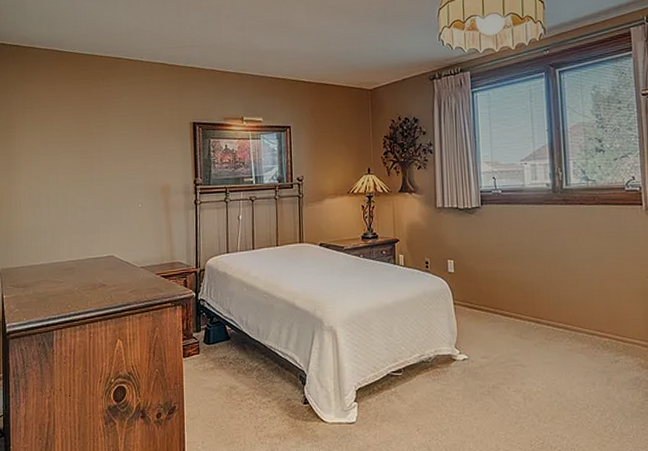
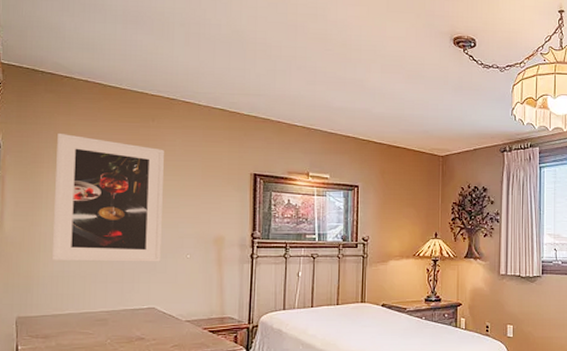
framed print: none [25,99,116,216] -> present [51,132,164,262]

